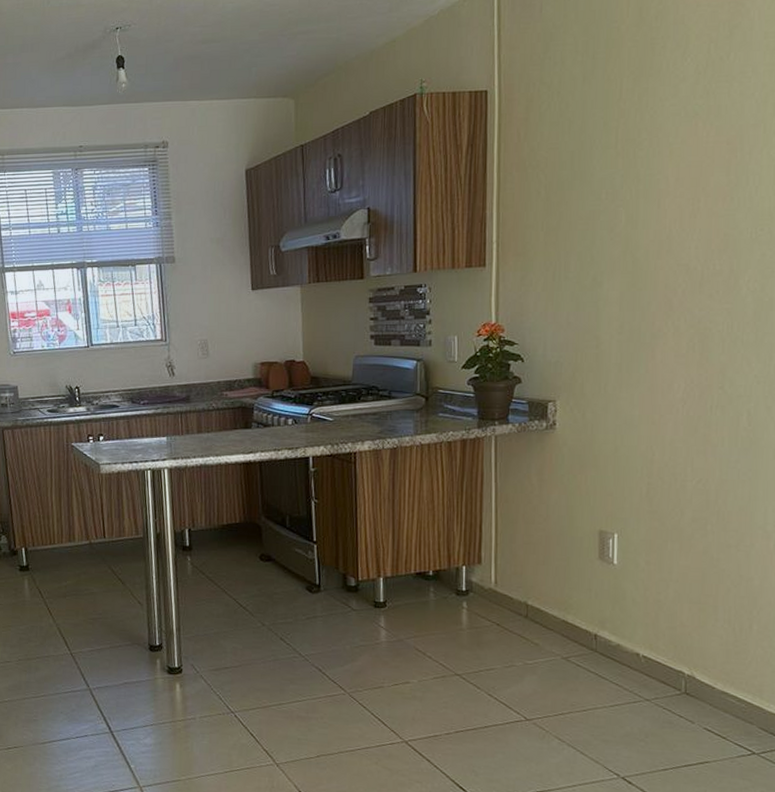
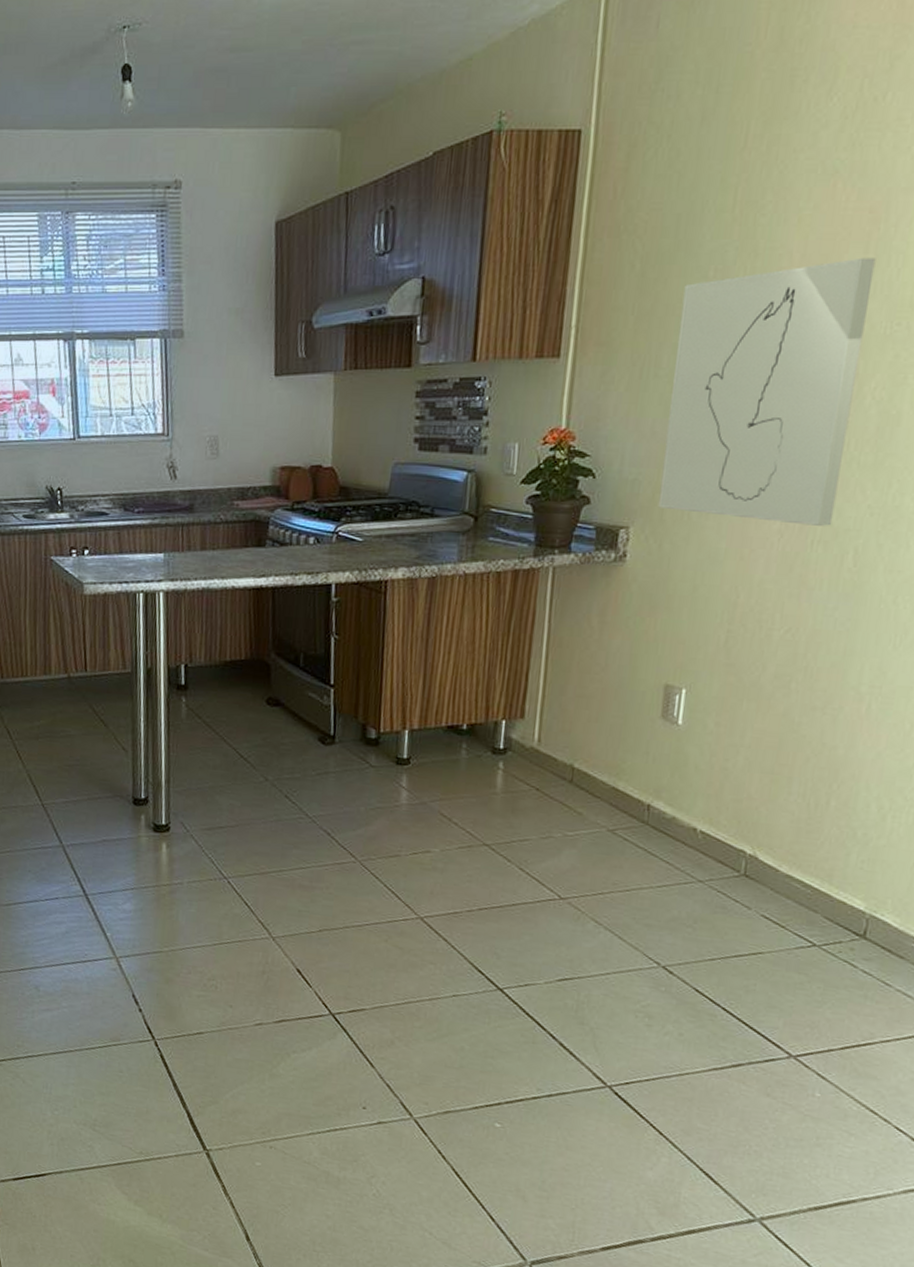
wall art: none [578,179,737,394] -> present [658,257,876,526]

